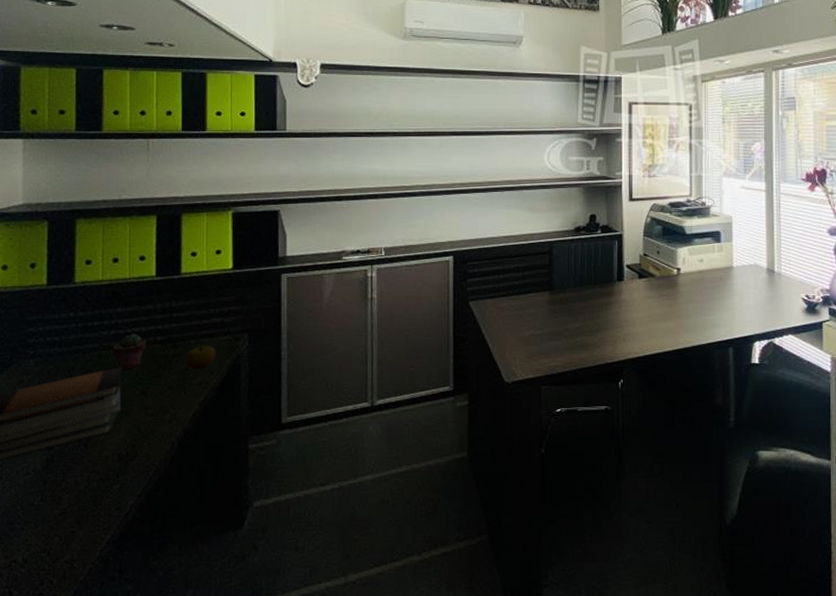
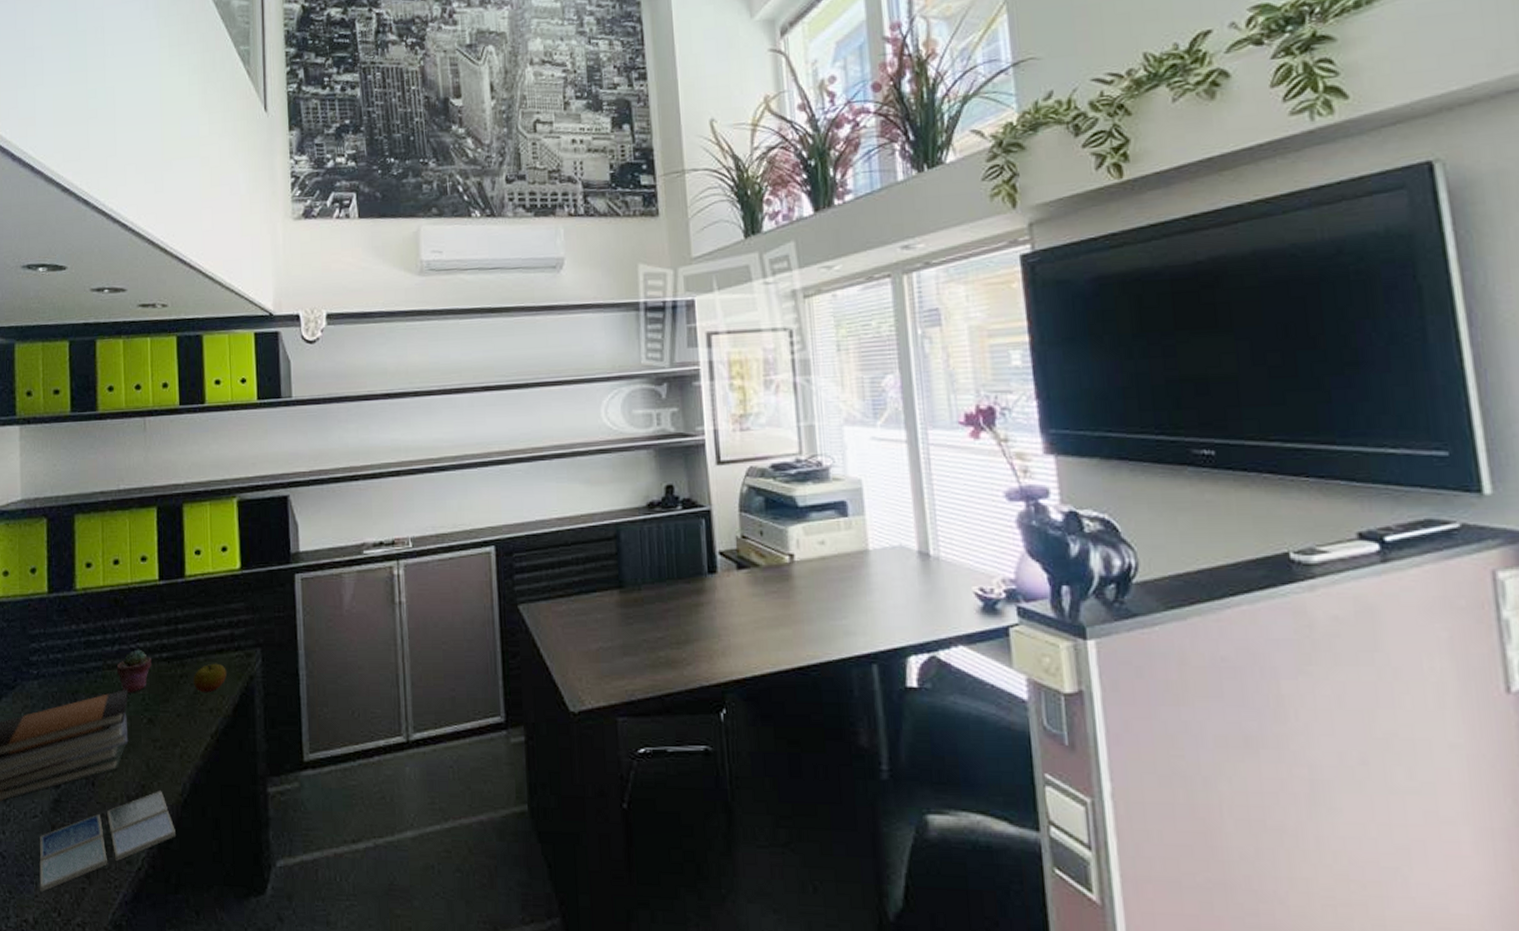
drink coaster: none [30,449,163,537] -> present [39,791,176,892]

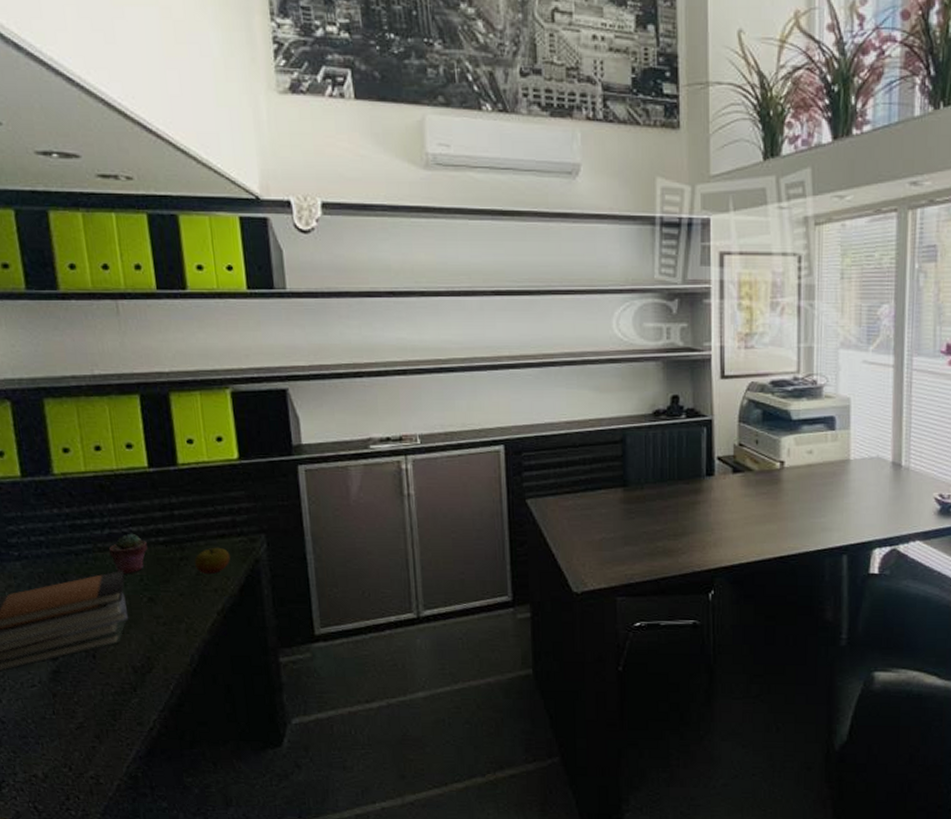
drink coaster: present [39,791,176,892] -> none [41,661,187,751]

